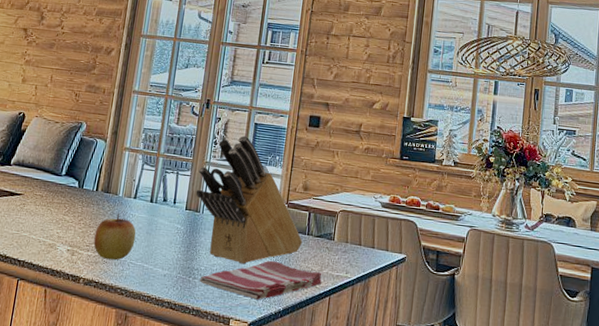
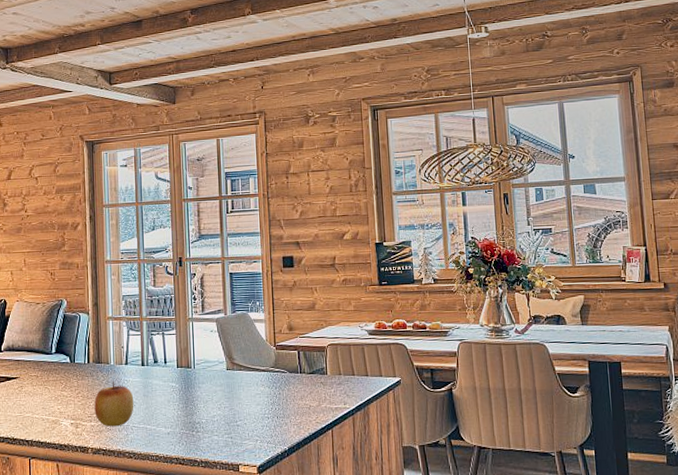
knife block: present [196,135,303,265] -> none [183,287,297,412]
dish towel: present [199,260,323,300] -> none [202,403,323,443]

